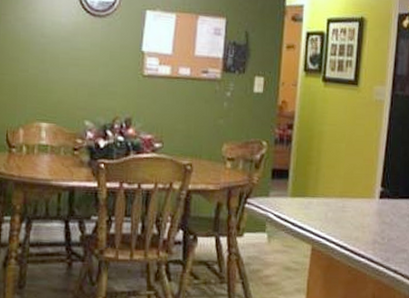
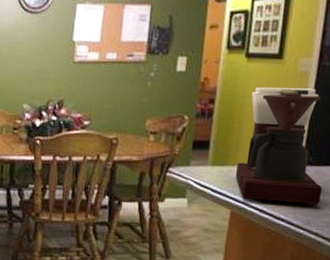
coffee maker: none [315,113,400,241] -> present [235,87,323,206]

